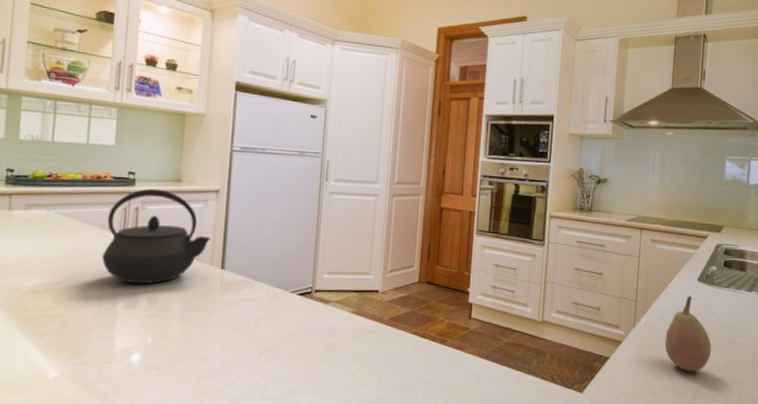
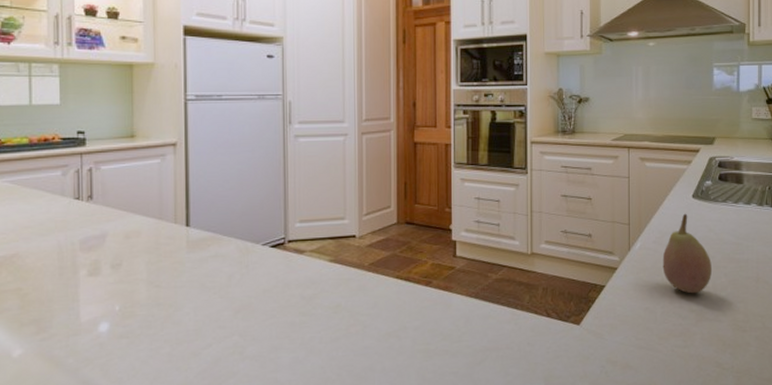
kettle: present [102,188,211,285] -> none [58,147,173,250]

